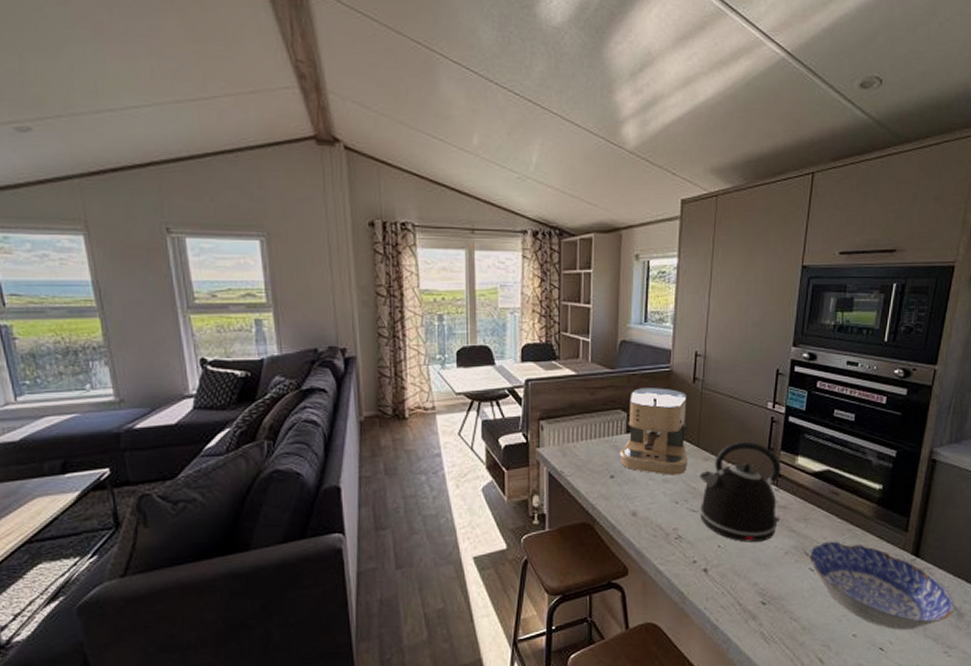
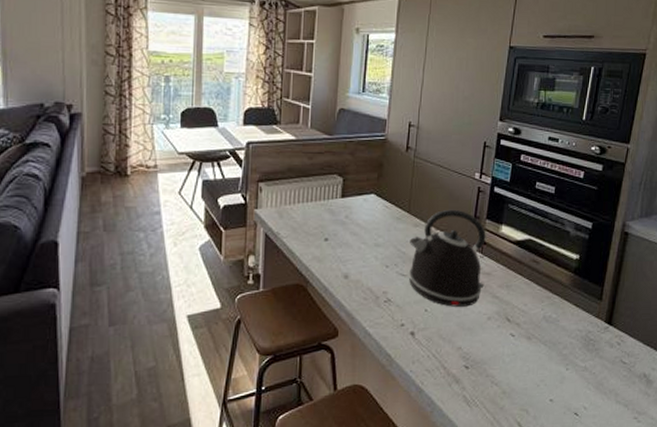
coffee maker: present [619,388,688,476] -> none [334,155,400,240]
bowl: present [809,541,955,630] -> none [511,308,644,396]

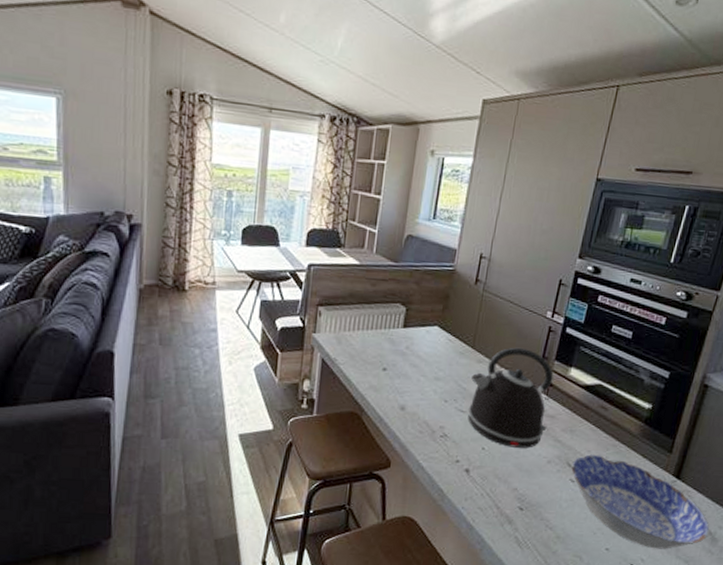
bowl: none [511,308,644,396] -> present [571,454,710,549]

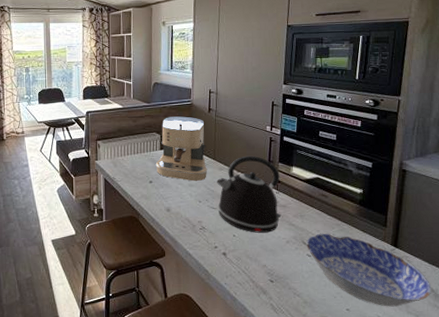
coffee maker: none [394,284,468,374] -> present [155,116,207,181]

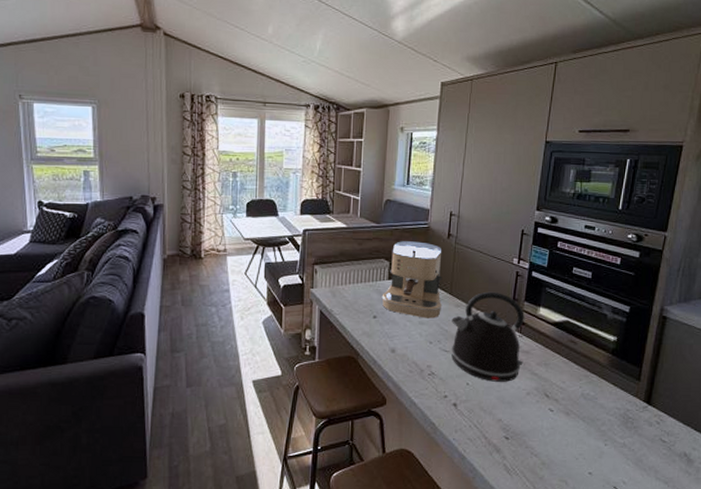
bowl: present [306,233,432,307] -> none [549,385,684,472]

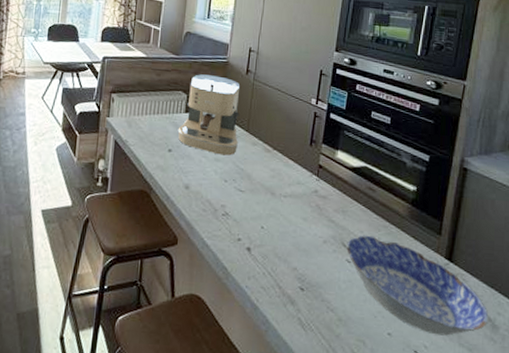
kettle: present [450,291,525,382] -> none [246,131,322,228]
bowl: none [549,385,684,472] -> present [347,235,489,336]

